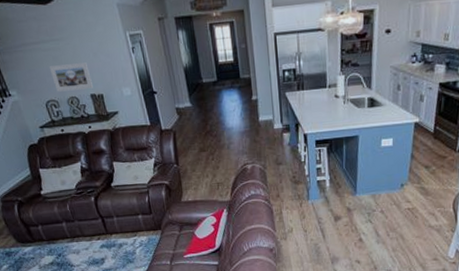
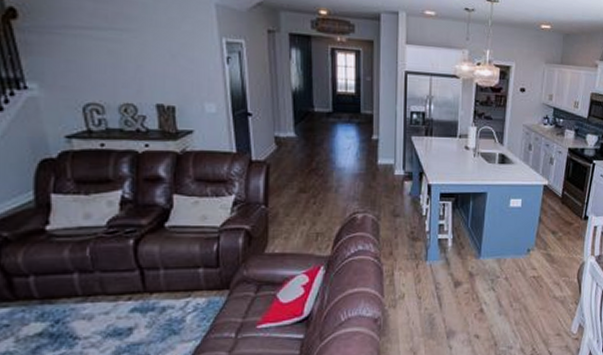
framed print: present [49,62,94,92] -> none [99,60,163,97]

